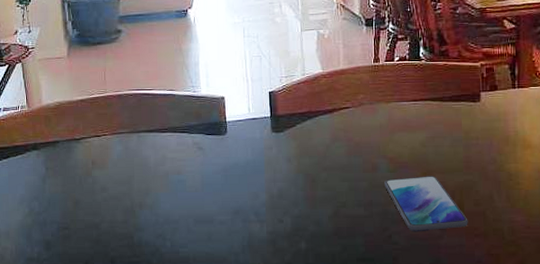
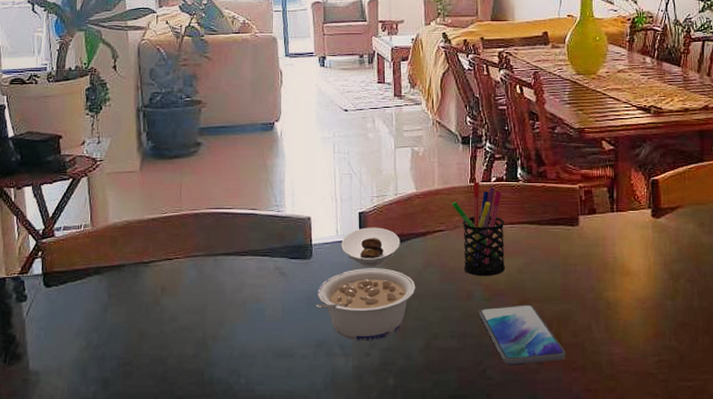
legume: none [231,143,324,209] -> present [315,268,416,341]
saucer: none [253,105,309,143] -> present [341,227,400,268]
pen holder: none [357,61,410,150] -> present [452,181,506,277]

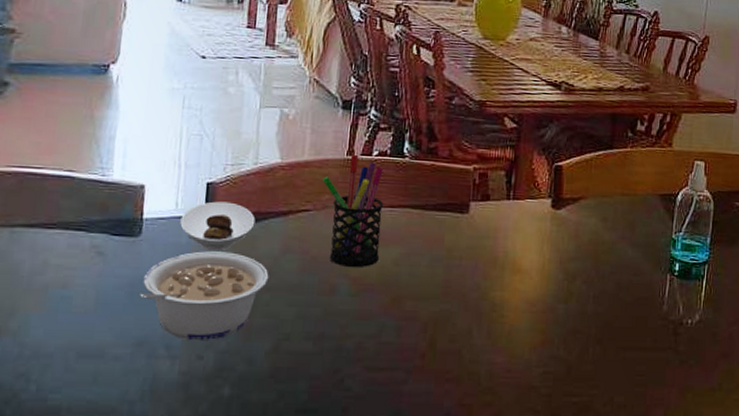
smartphone: present [479,304,566,366] -> none [342,302,440,375]

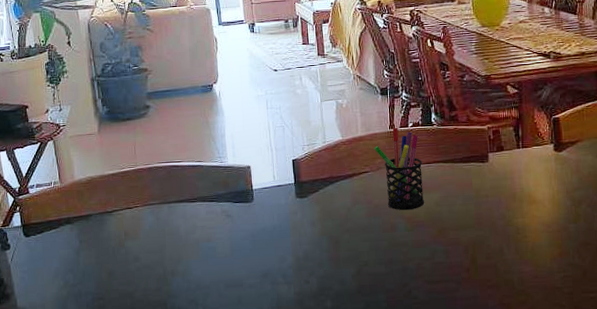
legume: present [138,251,269,341] -> none [258,207,346,271]
saucer: present [180,201,256,252] -> none [278,172,331,208]

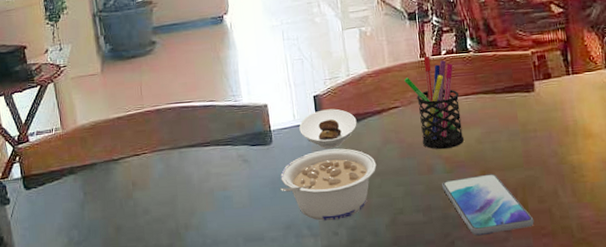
legume: none [258,207,346,271] -> present [279,148,377,221]
saucer: none [278,172,331,208] -> present [299,108,357,150]
smartphone: none [403,233,481,287] -> present [442,174,534,236]

